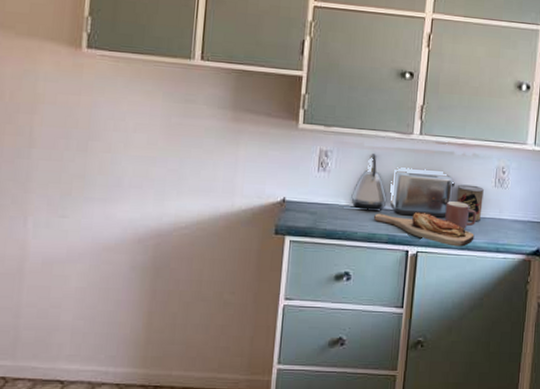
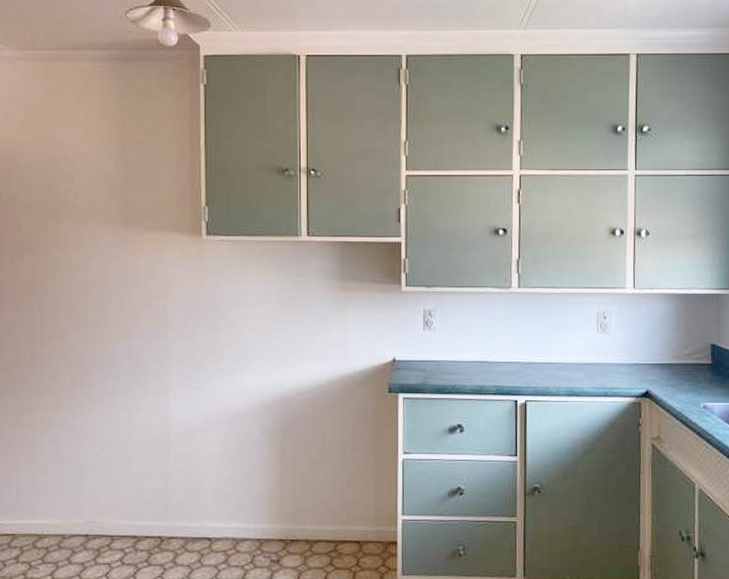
kettle: present [351,154,386,211] -> none [457,310,491,365]
cutting board: present [373,211,475,247] -> none [480,361,581,394]
toaster: present [390,168,455,218] -> none [495,322,557,367]
mug: present [445,201,476,230] -> none [550,350,581,377]
tin can: present [456,184,484,222] -> none [560,332,587,368]

